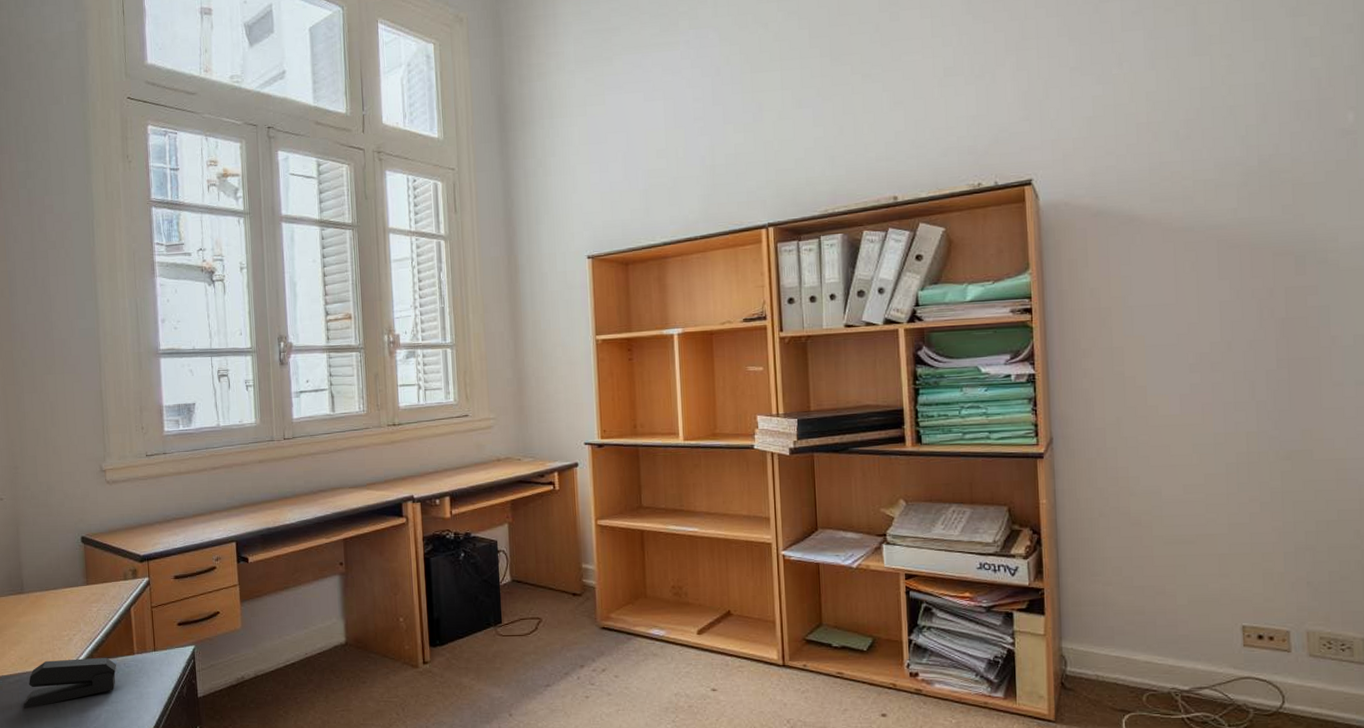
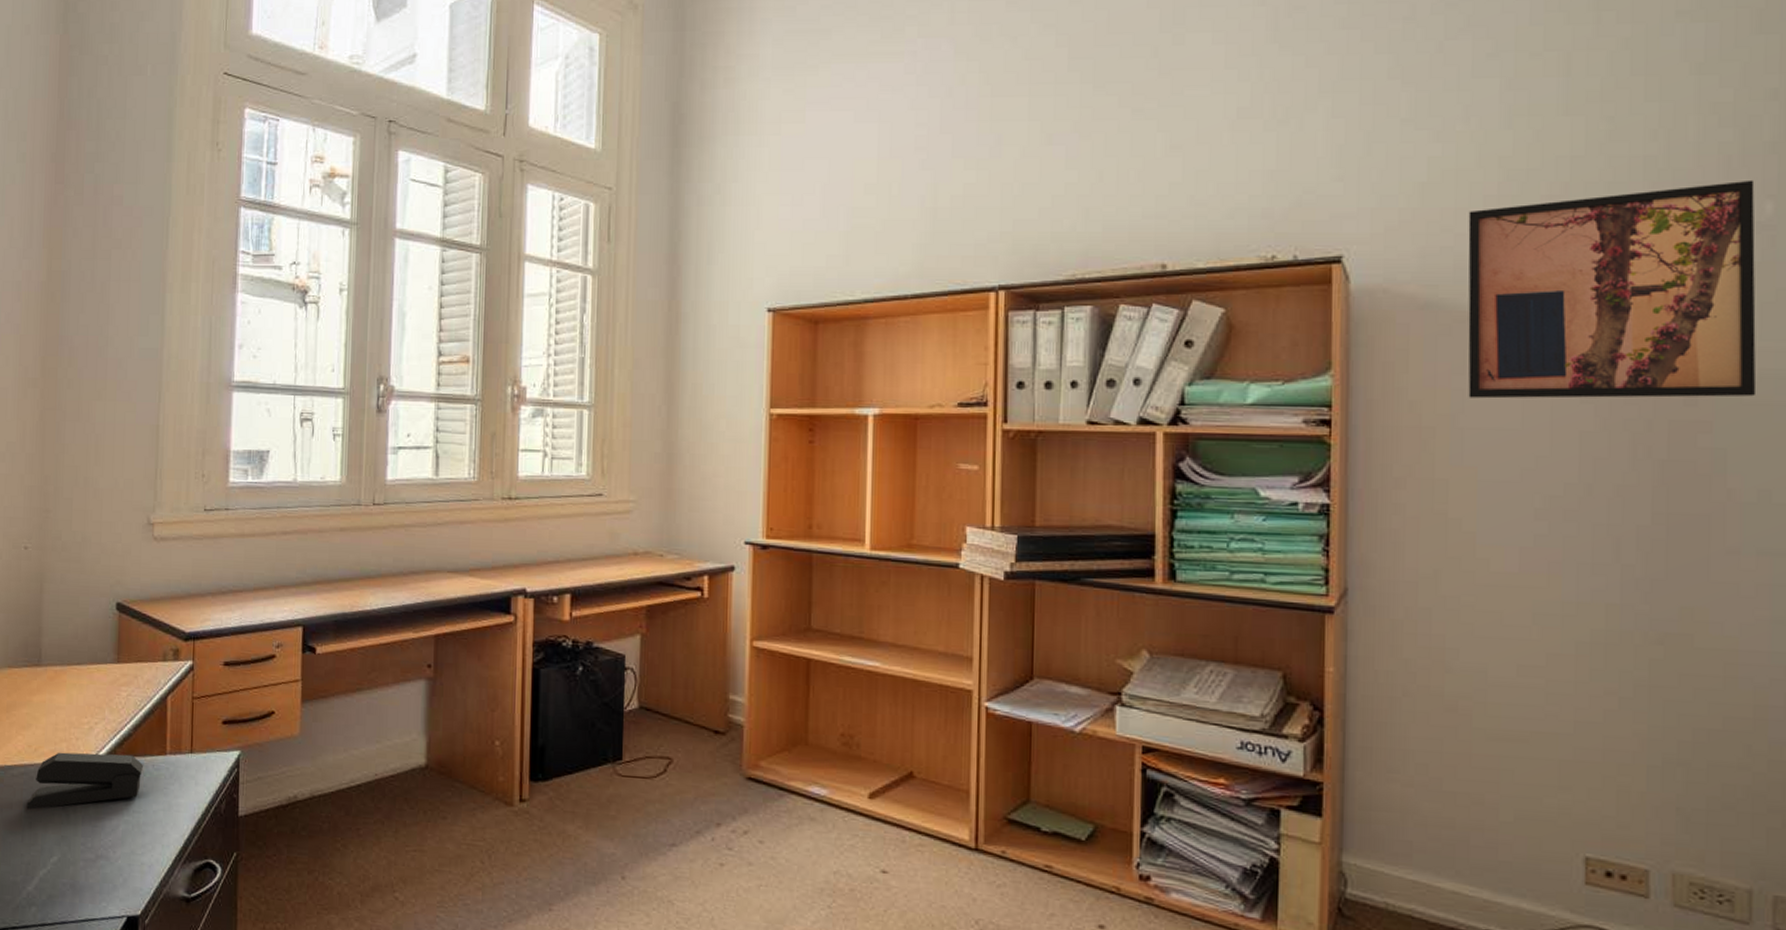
wall art: none [1126,96,1349,283] -> present [1468,179,1757,399]

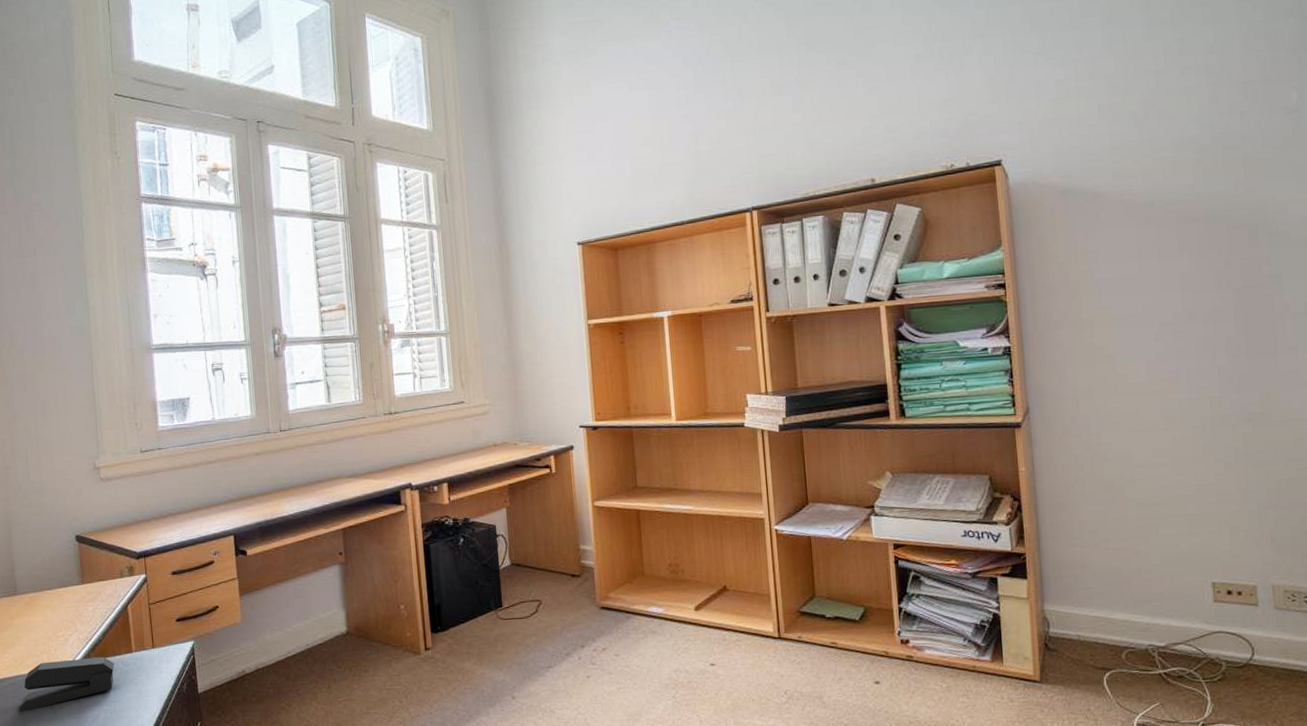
wall art: present [1468,179,1757,399] -> none [1088,76,1298,257]

